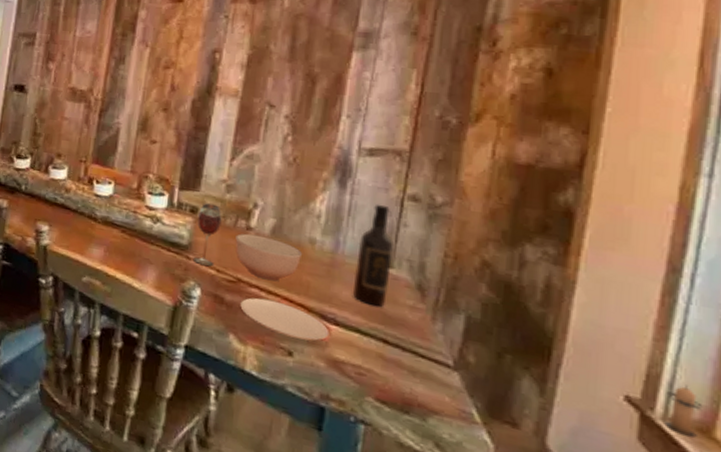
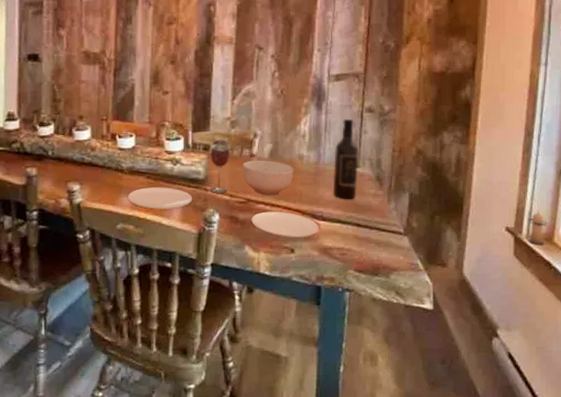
plate: none [97,242,172,273] -> present [127,187,193,210]

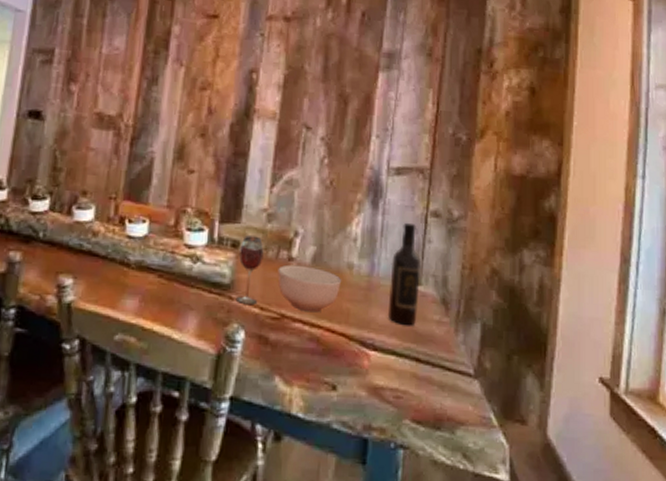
plate: present [127,187,193,210] -> none [131,289,214,320]
plate: present [251,211,319,238] -> none [285,332,369,371]
candle: present [528,211,547,246] -> none [626,360,650,407]

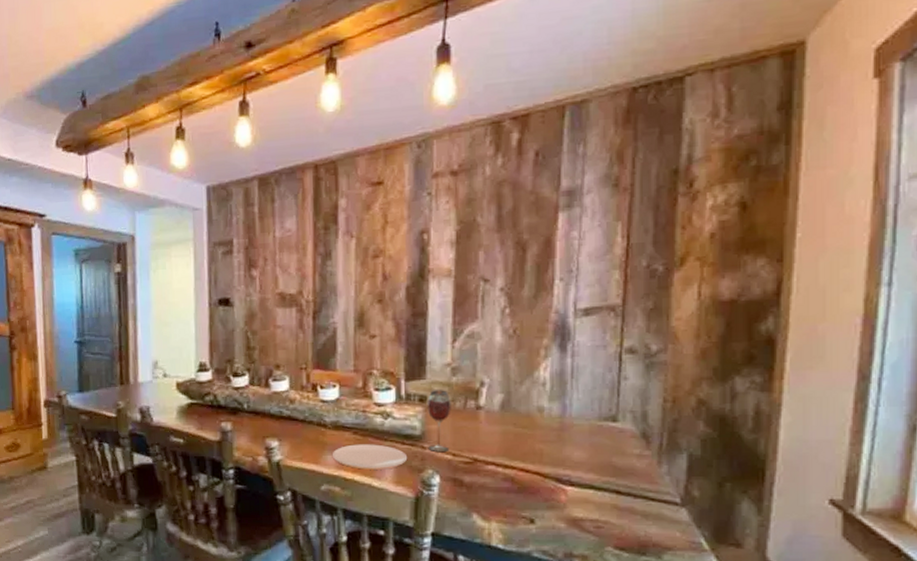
plate: none [131,289,214,320] -> present [332,444,408,470]
bowl: present [277,264,342,313] -> none [467,413,533,455]
wine bottle: present [387,222,422,326] -> none [583,362,618,461]

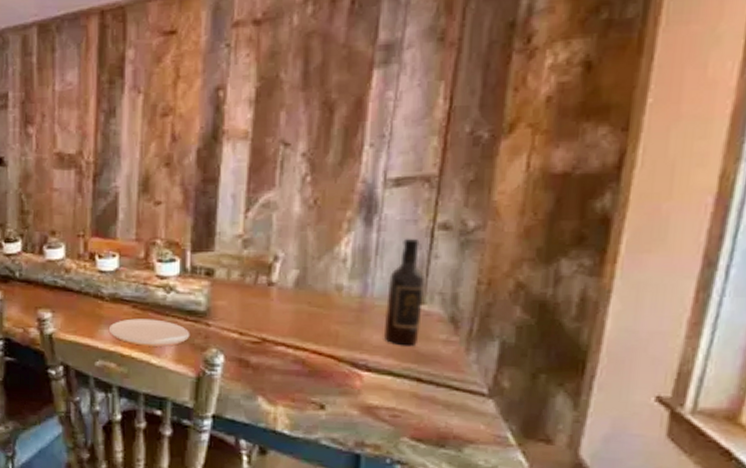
wineglass: present [426,390,451,451] -> none [213,263,241,330]
wine bottle: none [583,362,618,461] -> present [383,238,426,346]

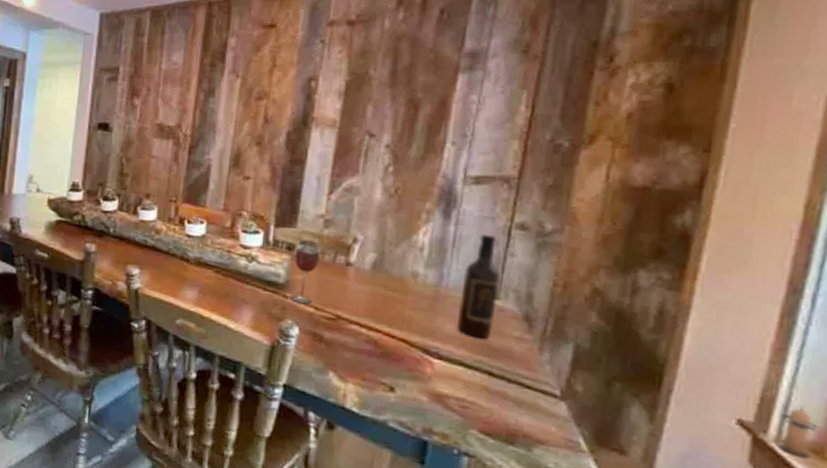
plate: present [108,318,190,347] -> none [191,283,268,313]
wineglass: none [213,263,241,330] -> present [291,239,320,304]
candle: none [693,377,731,427] -> present [777,407,818,460]

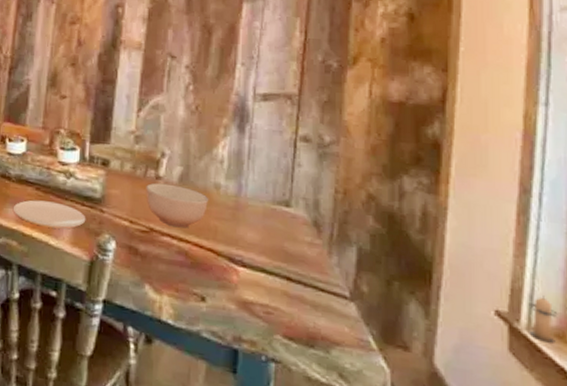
plate: none [191,283,268,313] -> present [13,200,86,229]
wineglass: present [291,239,320,304] -> none [108,155,132,218]
bowl: none [333,269,405,317] -> present [146,182,209,228]
wine bottle: present [456,233,501,340] -> none [256,146,291,246]

